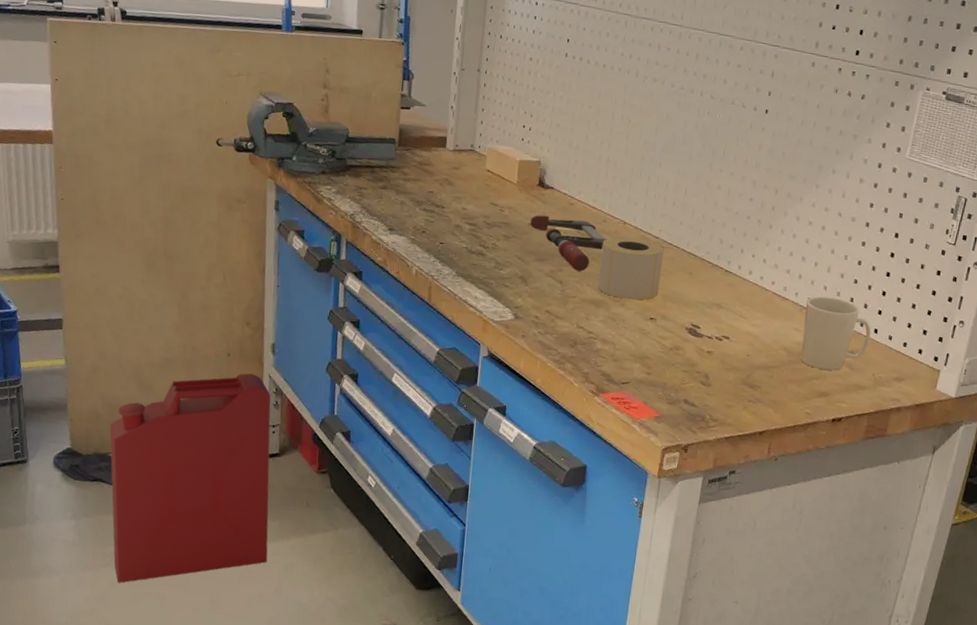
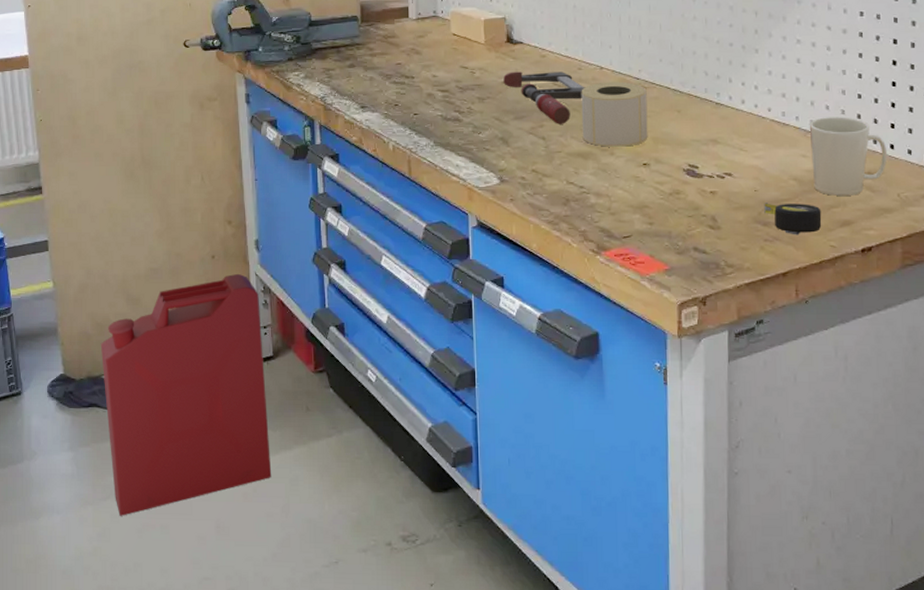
tape measure: none [752,367,804,400] -> present [764,203,822,235]

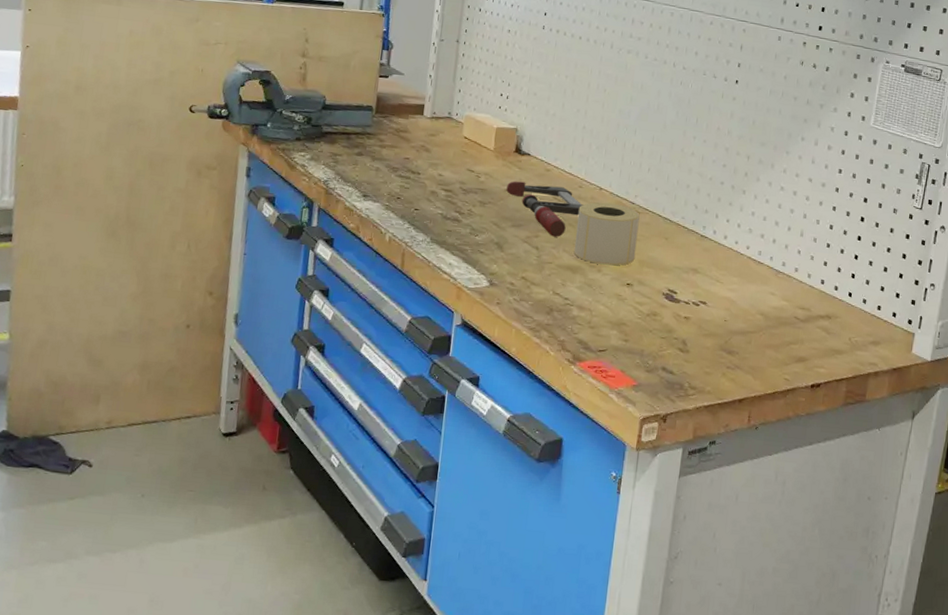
fuel can: present [100,273,272,516] -> none [43,345,231,583]
tape measure: present [764,203,822,235] -> none [730,333,781,366]
mug: present [809,117,888,197] -> none [777,260,846,336]

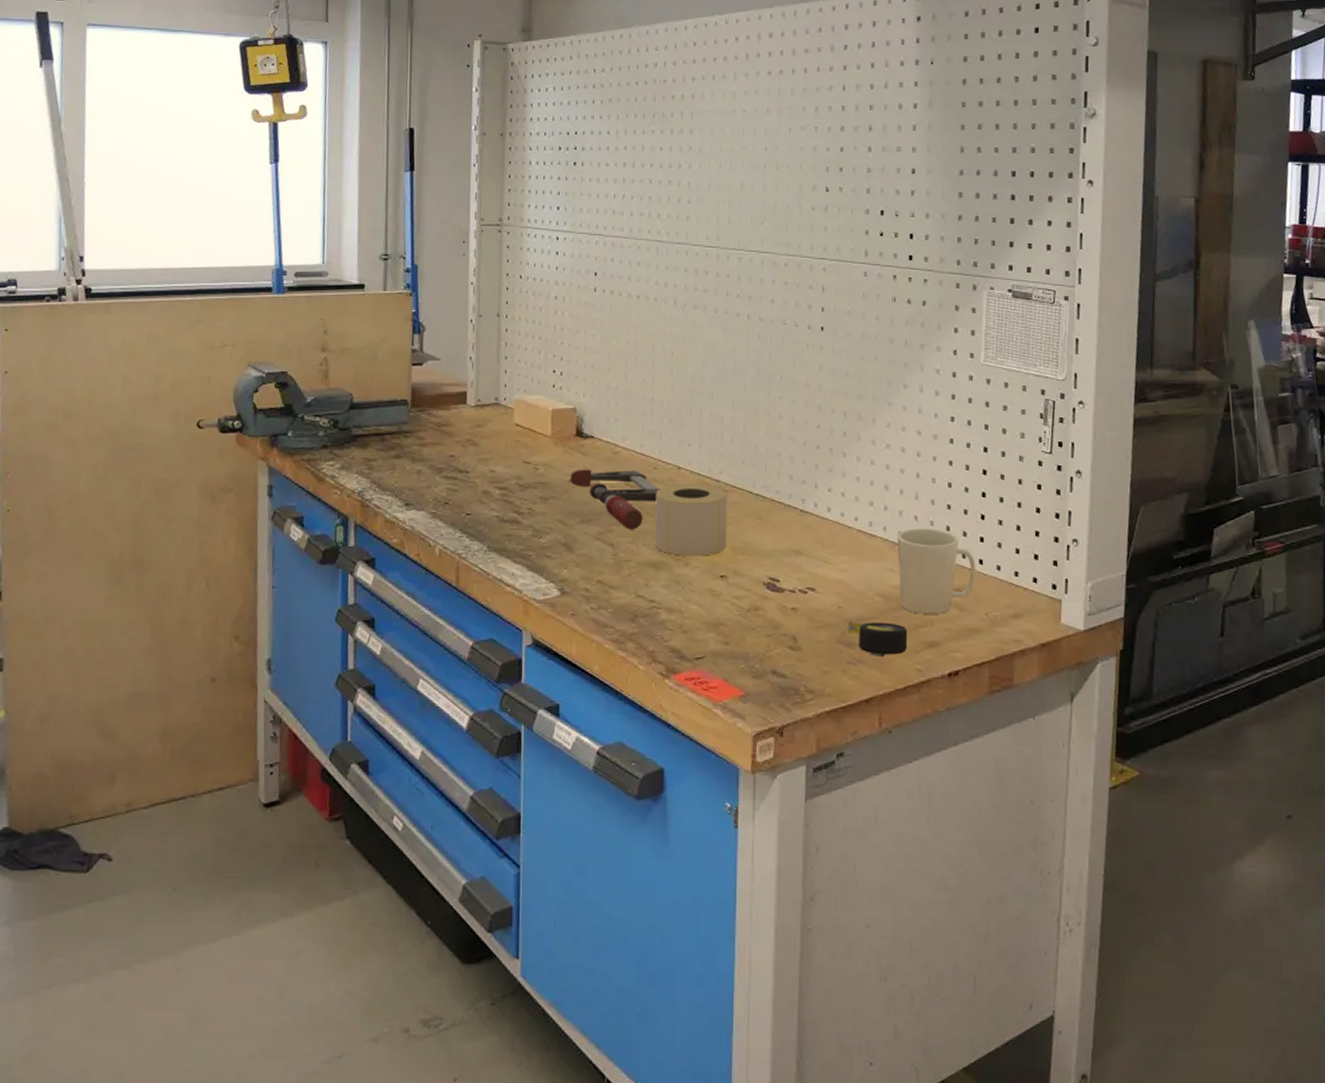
tape measure: none [730,333,781,366] -> present [848,621,908,658]
mug: none [777,260,846,336] -> present [897,528,976,616]

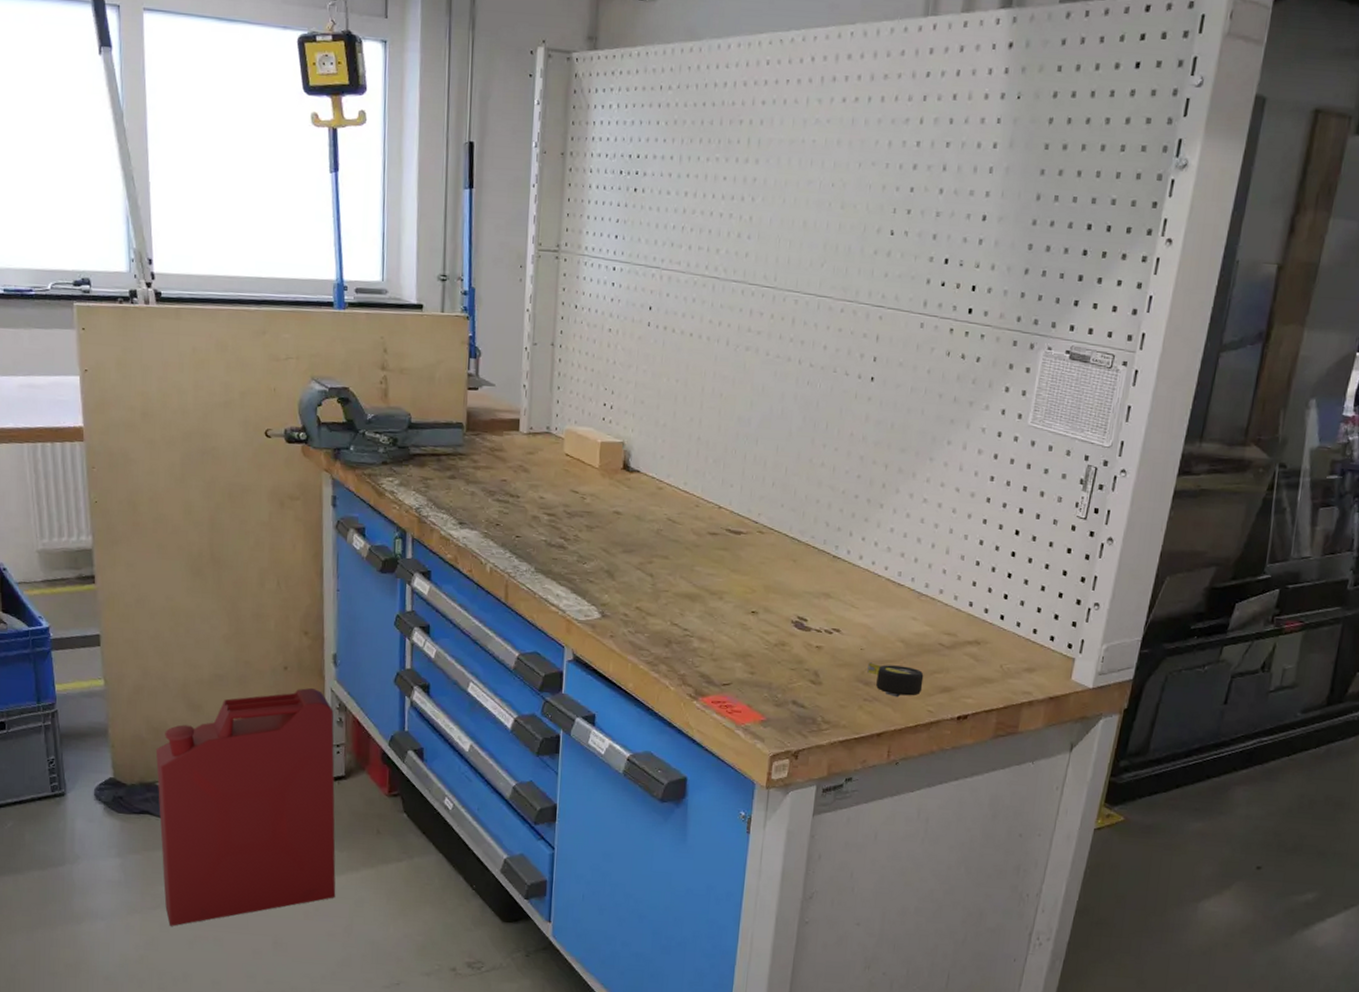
fuel can: none [60,699,268,1009] -> present [155,687,336,926]
clamp: present [570,469,661,530] -> none [615,501,701,563]
tape roll: present [655,485,727,556] -> none [692,523,764,592]
mug: present [897,528,976,616] -> none [920,581,997,664]

